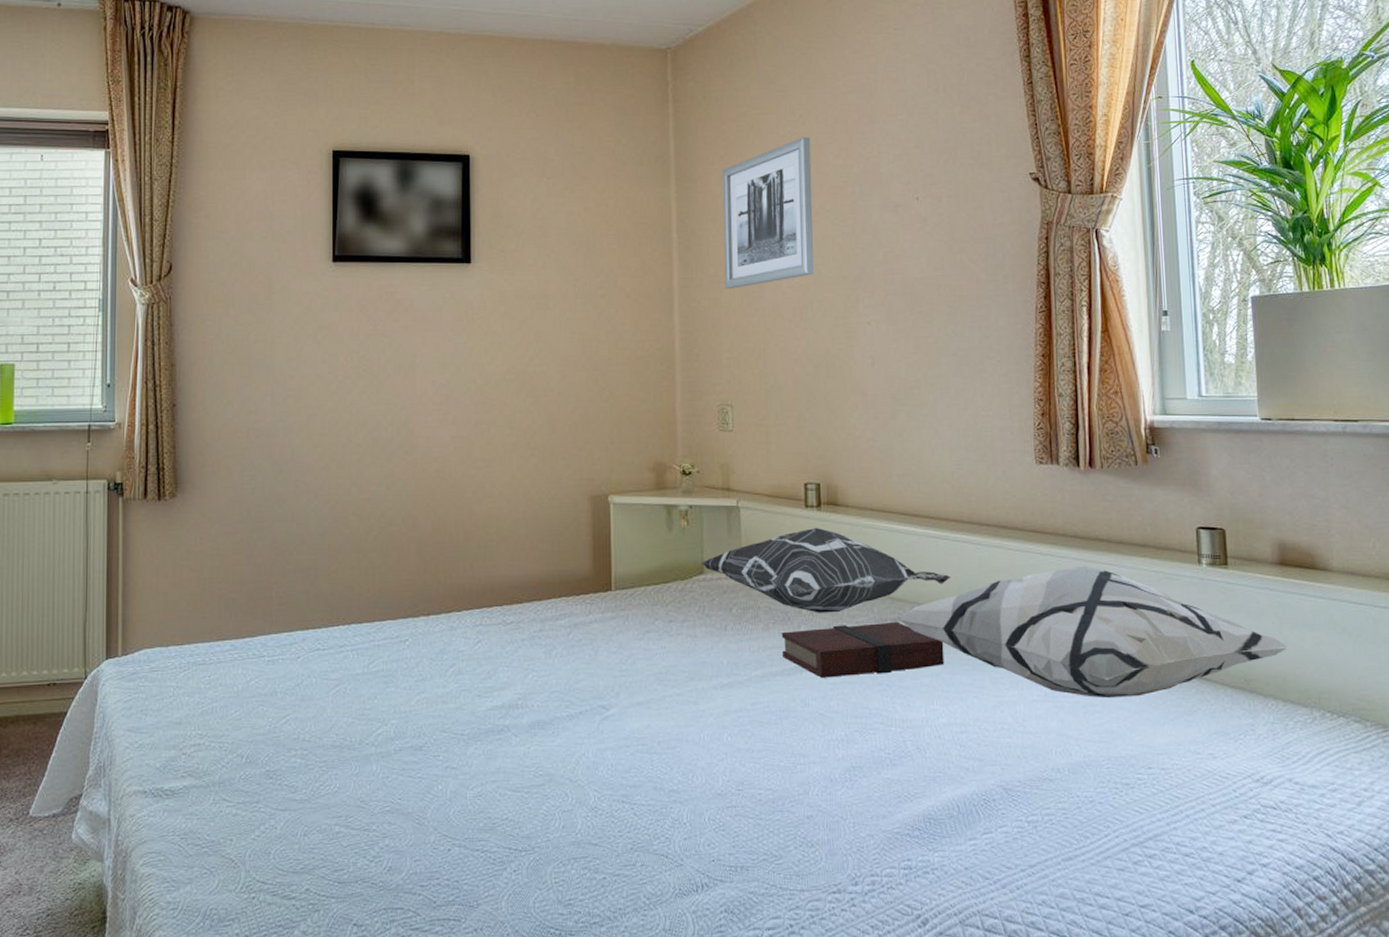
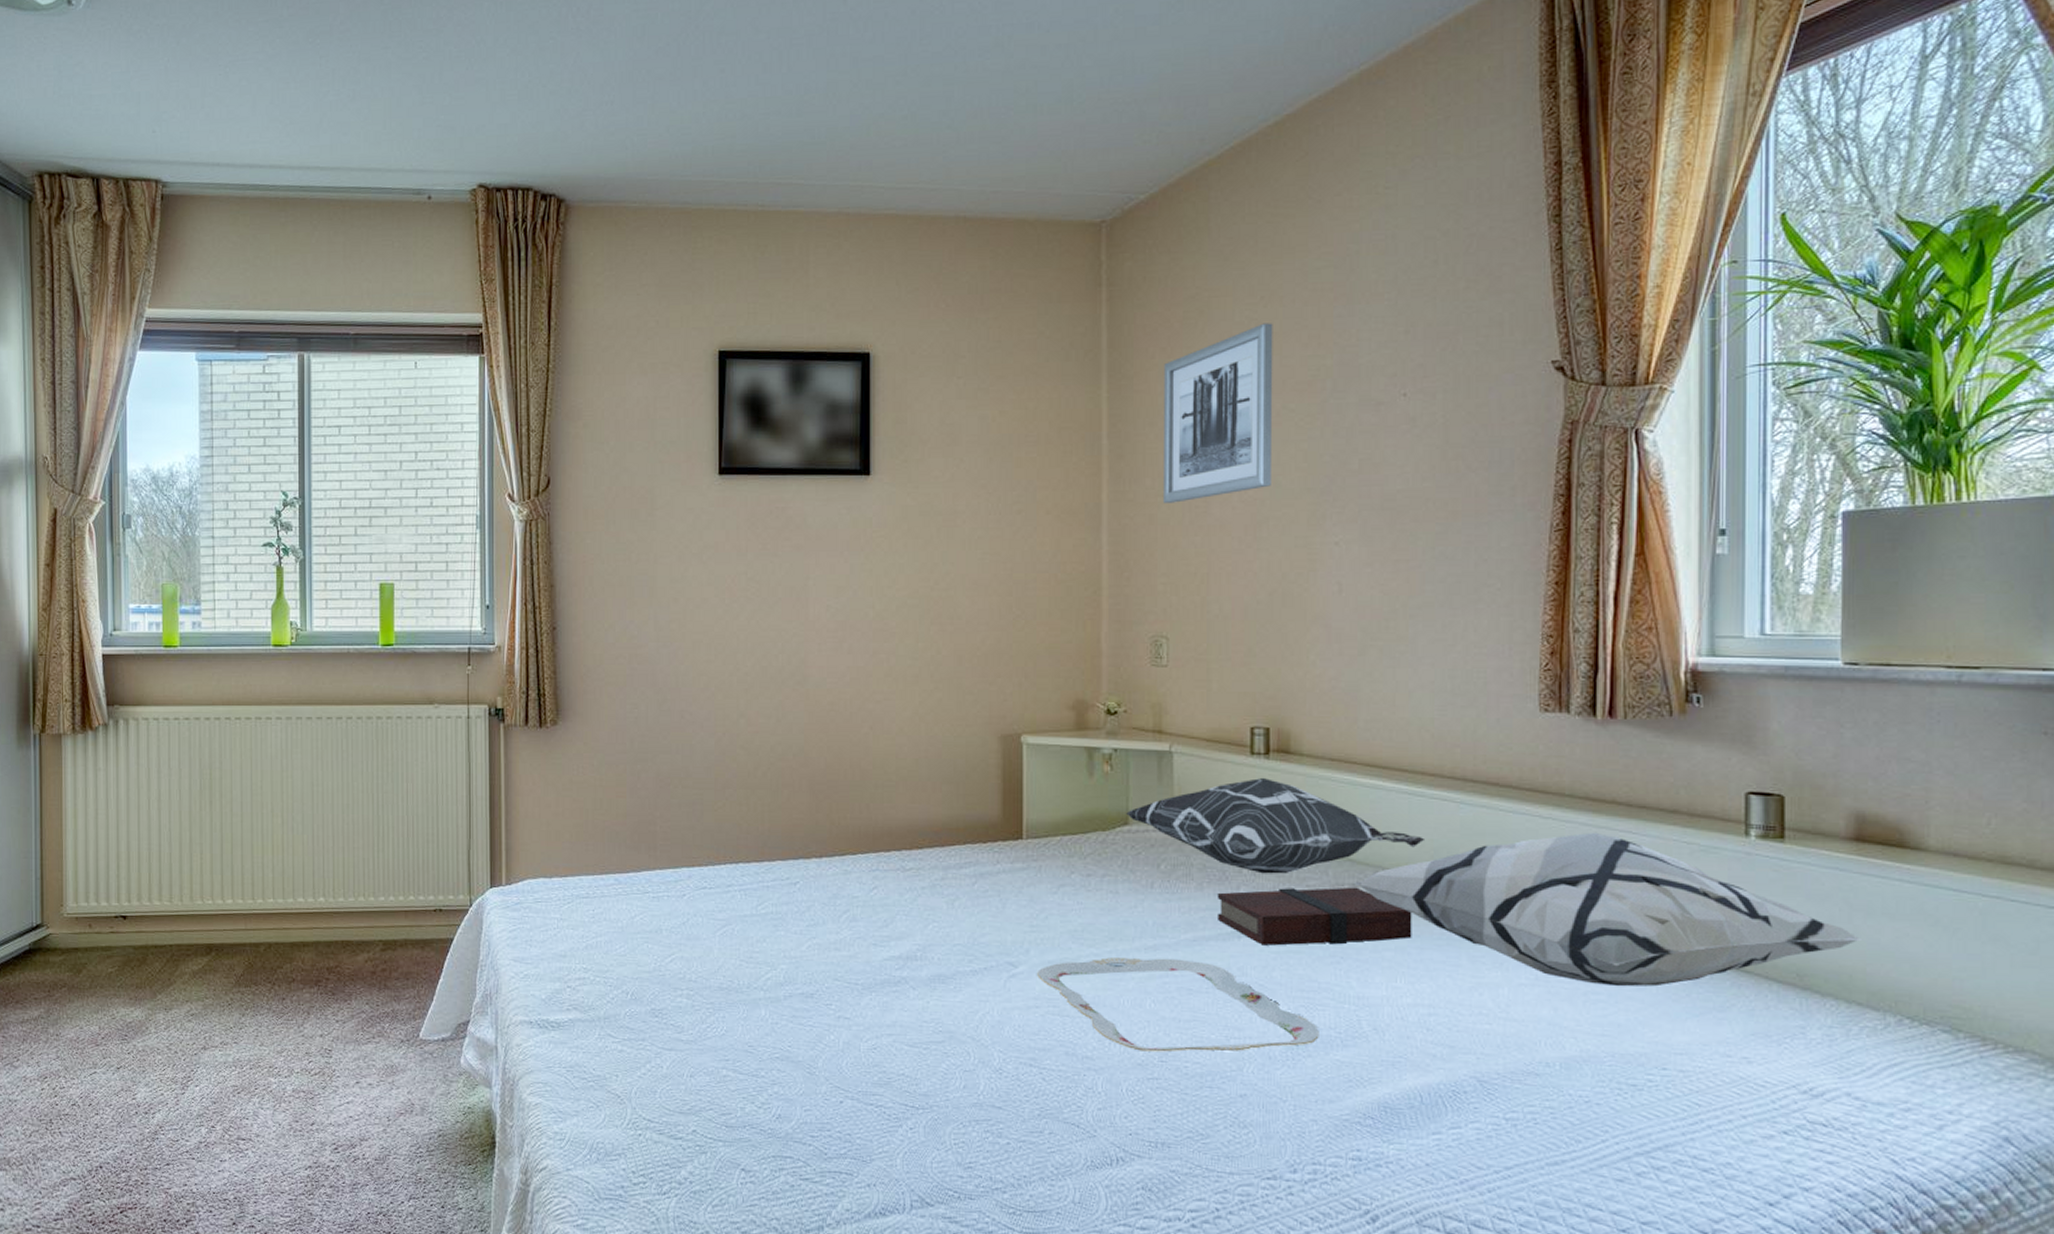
serving tray: none [627,694,872,782] -> present [1037,957,1319,1052]

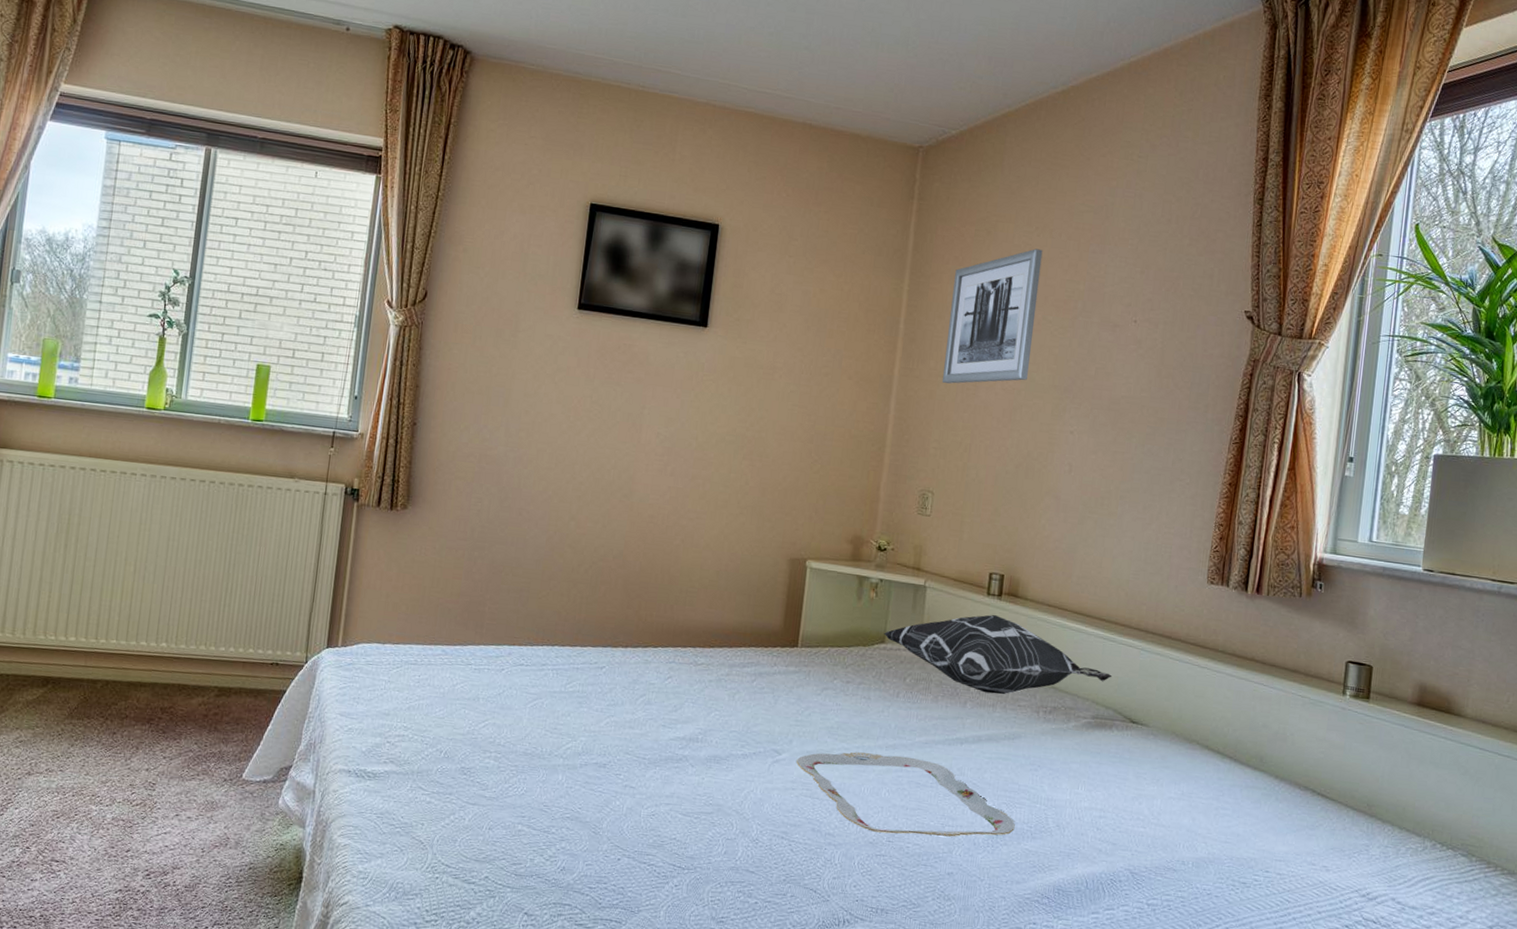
book: present [1216,887,1412,946] -> none [946,705,1096,756]
decorative pillow: present [1353,832,1863,987] -> none [1054,682,1415,807]

